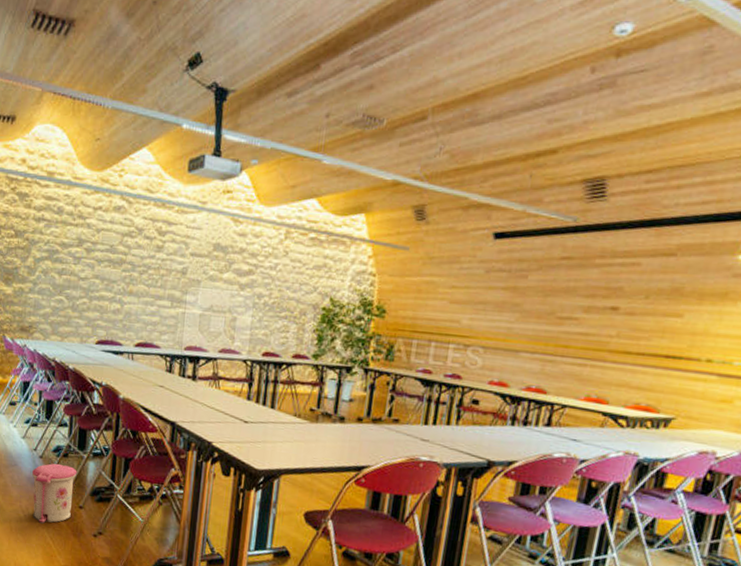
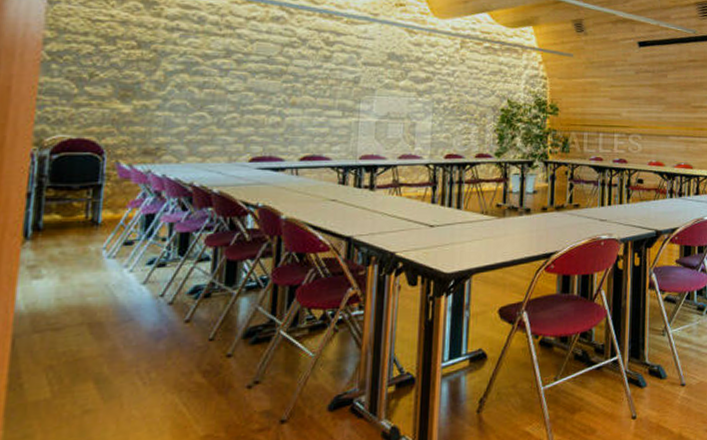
trash can: present [32,463,77,524] -> none [156,307,224,388]

